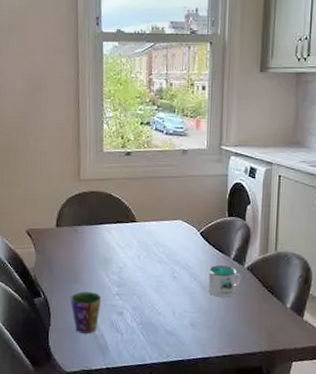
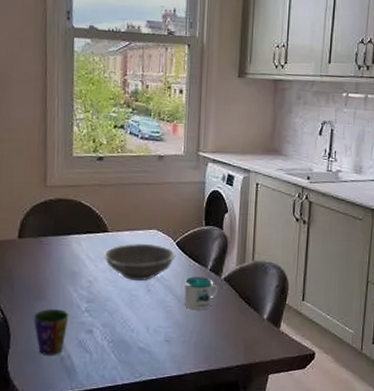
bowl: none [131,233,200,269] -> present [103,243,176,282]

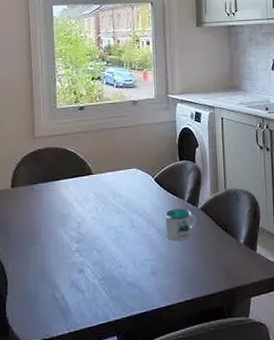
cup: present [33,309,69,355] -> none [28,252,61,298]
bowl: present [103,243,176,282] -> none [89,181,155,219]

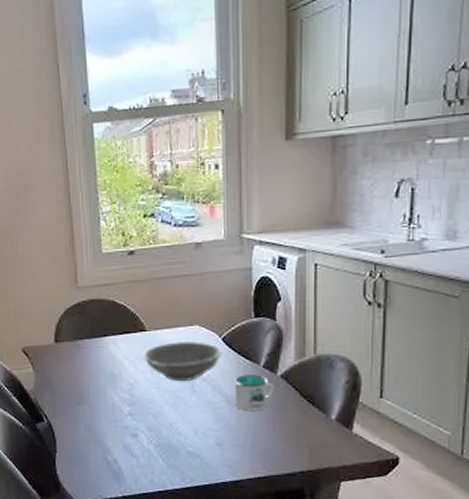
bowl: none [89,181,155,219] -> present [142,340,222,382]

